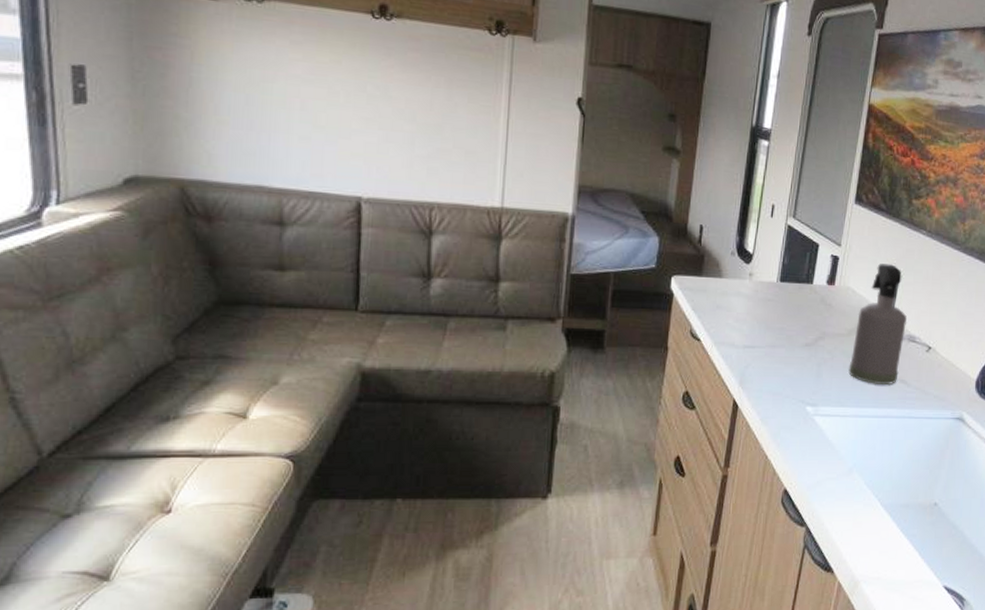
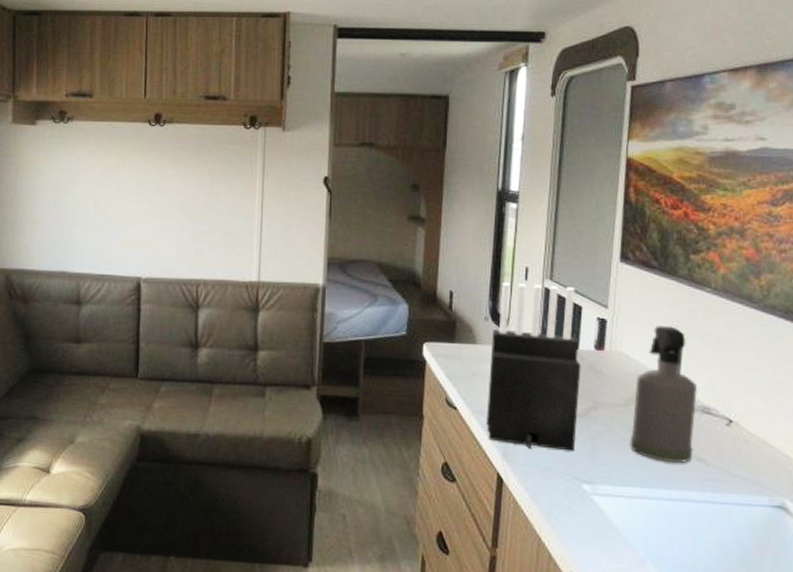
knife block: none [727,218,815,378] -> present [486,282,581,452]

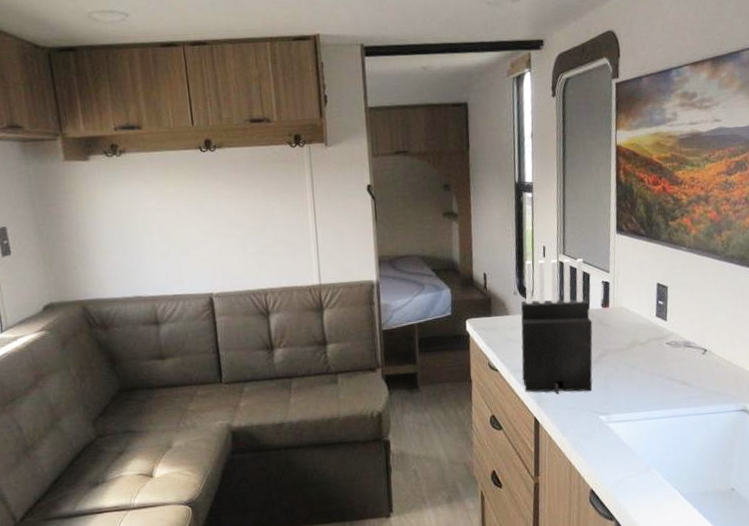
spray bottle: present [629,326,698,464] -> none [632,281,681,389]

